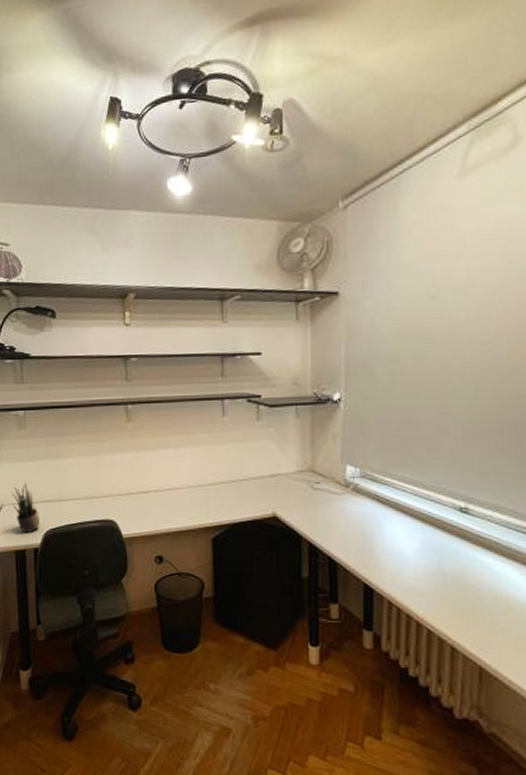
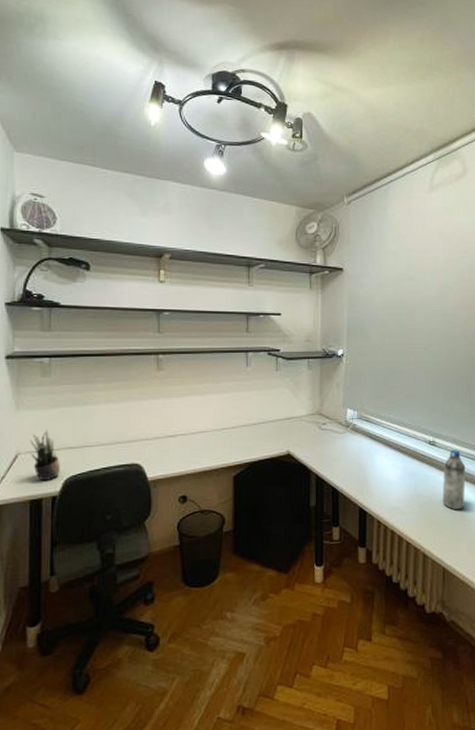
water bottle: none [479,520,515,597] -> present [443,450,466,510]

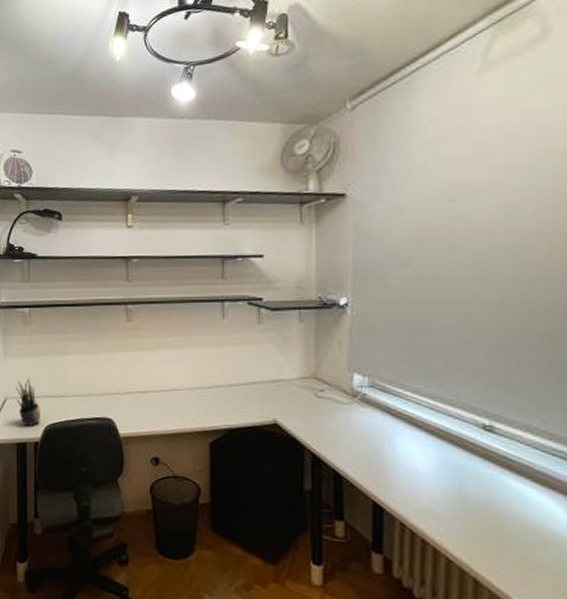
water bottle: present [443,450,466,510] -> none [508,441,550,529]

